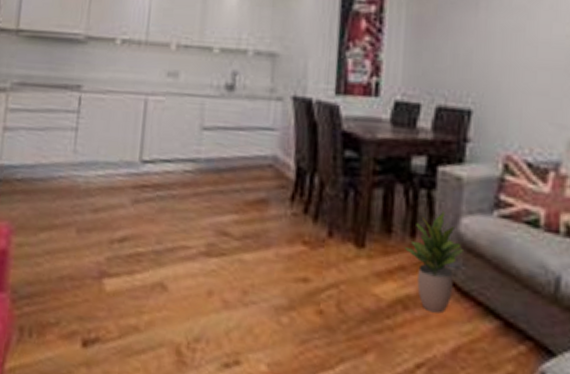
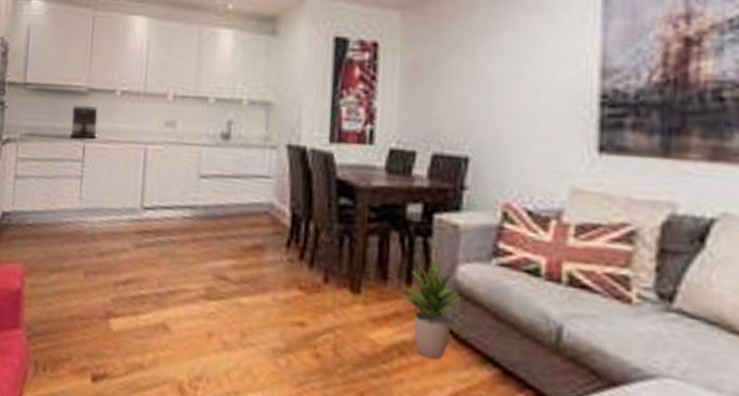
coffee maker: none [65,54,96,89] -> present [70,106,98,139]

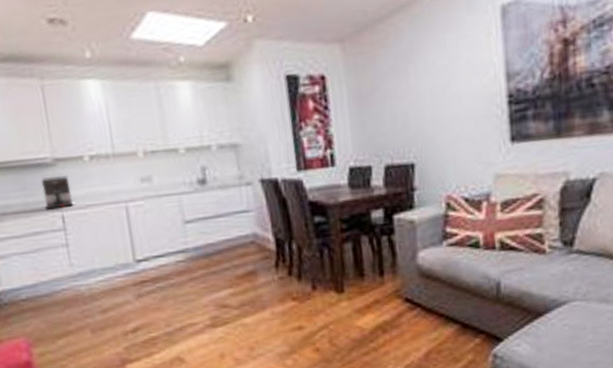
potted plant: present [401,258,460,360] -> none [377,249,423,330]

